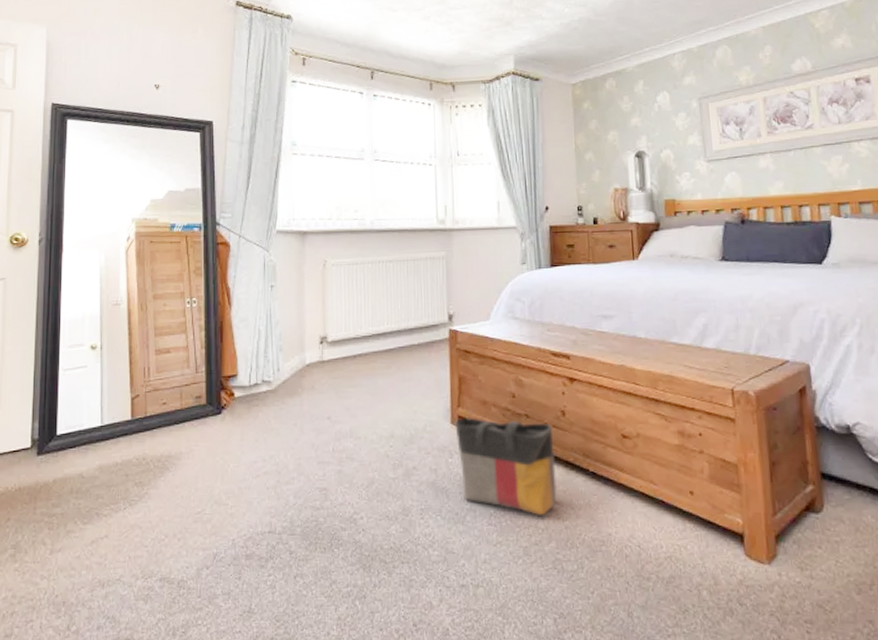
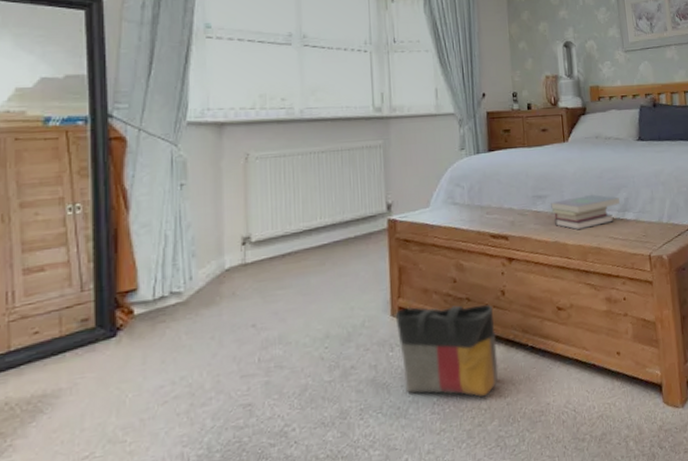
books: none [617,318,697,355] -> present [551,195,620,231]

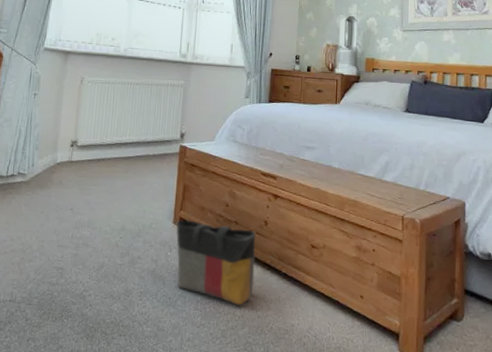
books: present [551,195,620,231] -> none [317,153,380,183]

